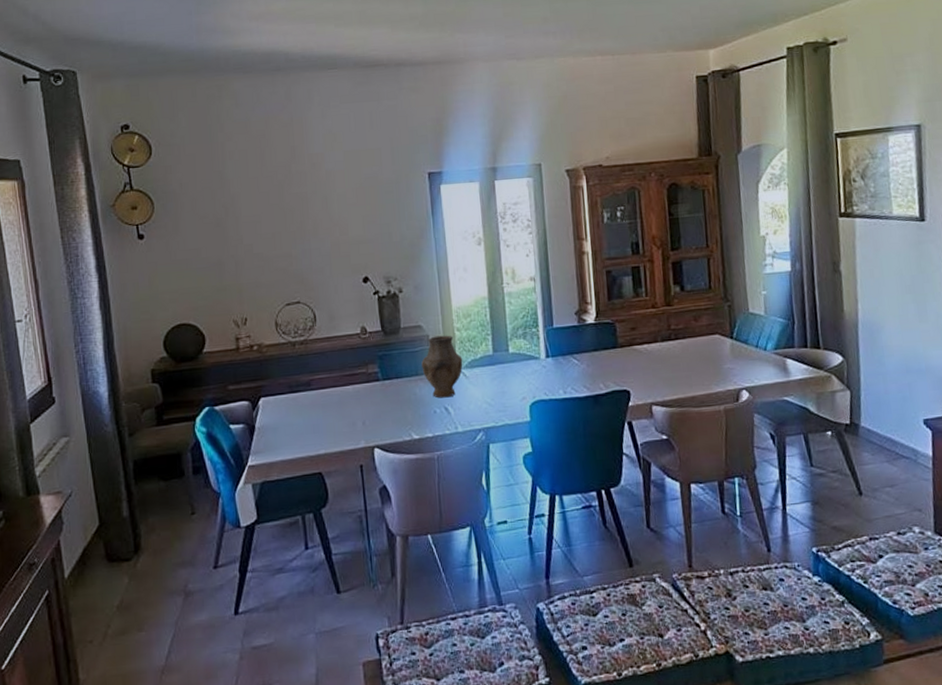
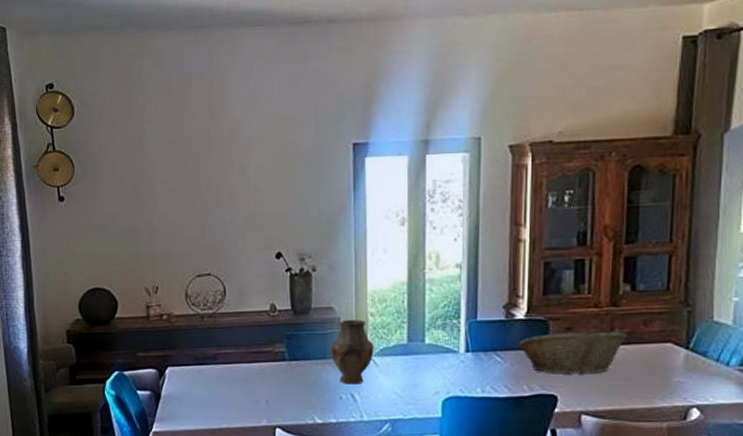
fruit basket: none [591,328,682,371] -> present [518,331,627,373]

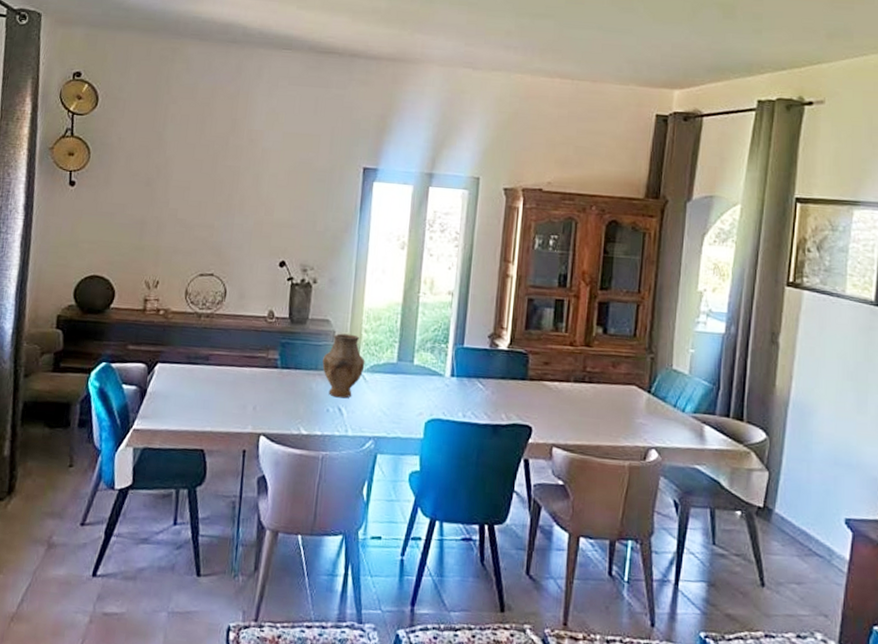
fruit basket: present [518,331,627,373] -> none [499,366,598,408]

